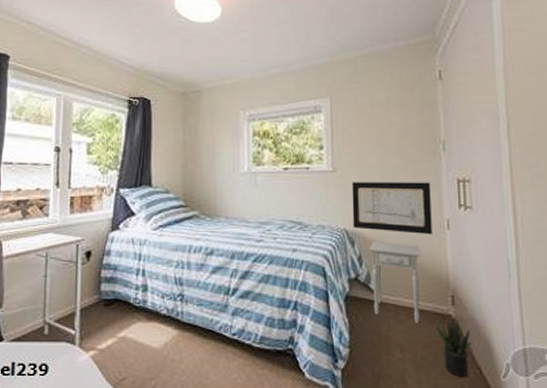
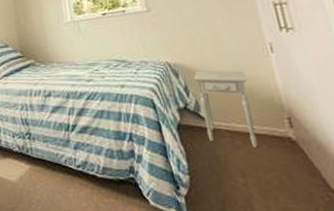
wall art: present [352,182,432,235] -> none [167,9,256,61]
potted plant: present [433,318,473,378] -> none [273,140,322,202]

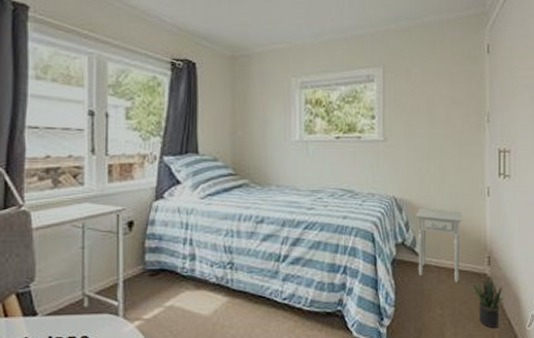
potted plant: none [273,140,322,202] -> present [470,276,504,329]

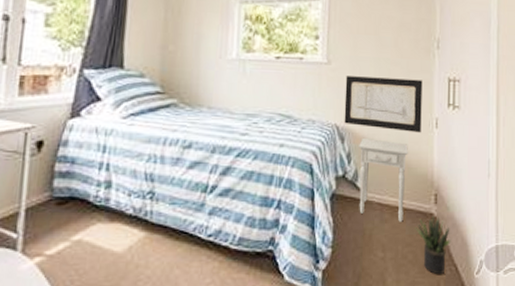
wall art: none [401,151,474,202] -> present [344,76,423,133]

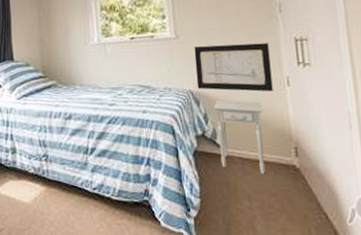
potted plant: present [415,216,451,275] -> none [278,168,318,223]

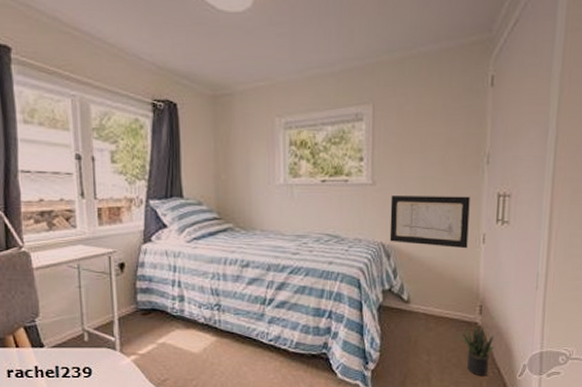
nightstand: present [214,100,266,174] -> none [404,255,454,330]
potted plant: none [278,168,318,223] -> present [459,325,495,377]

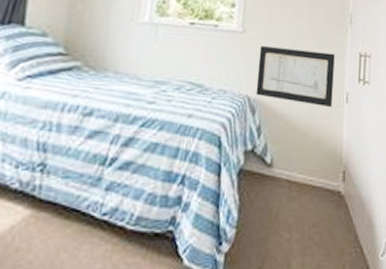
potted plant: present [459,325,495,377] -> none [322,195,358,258]

